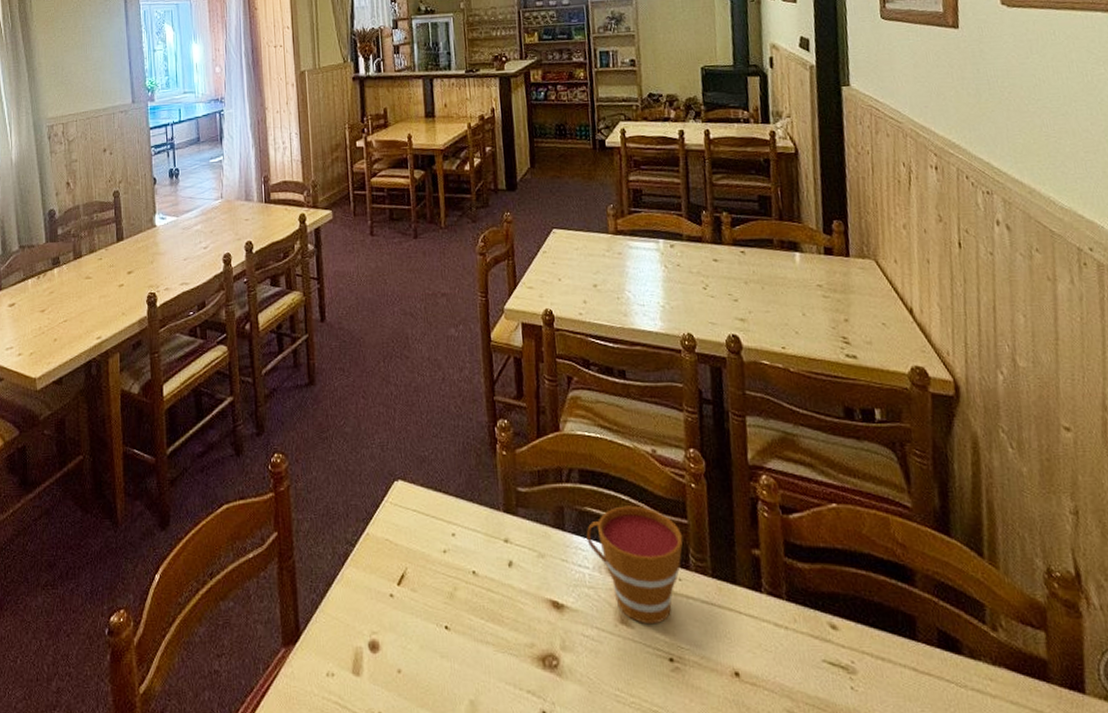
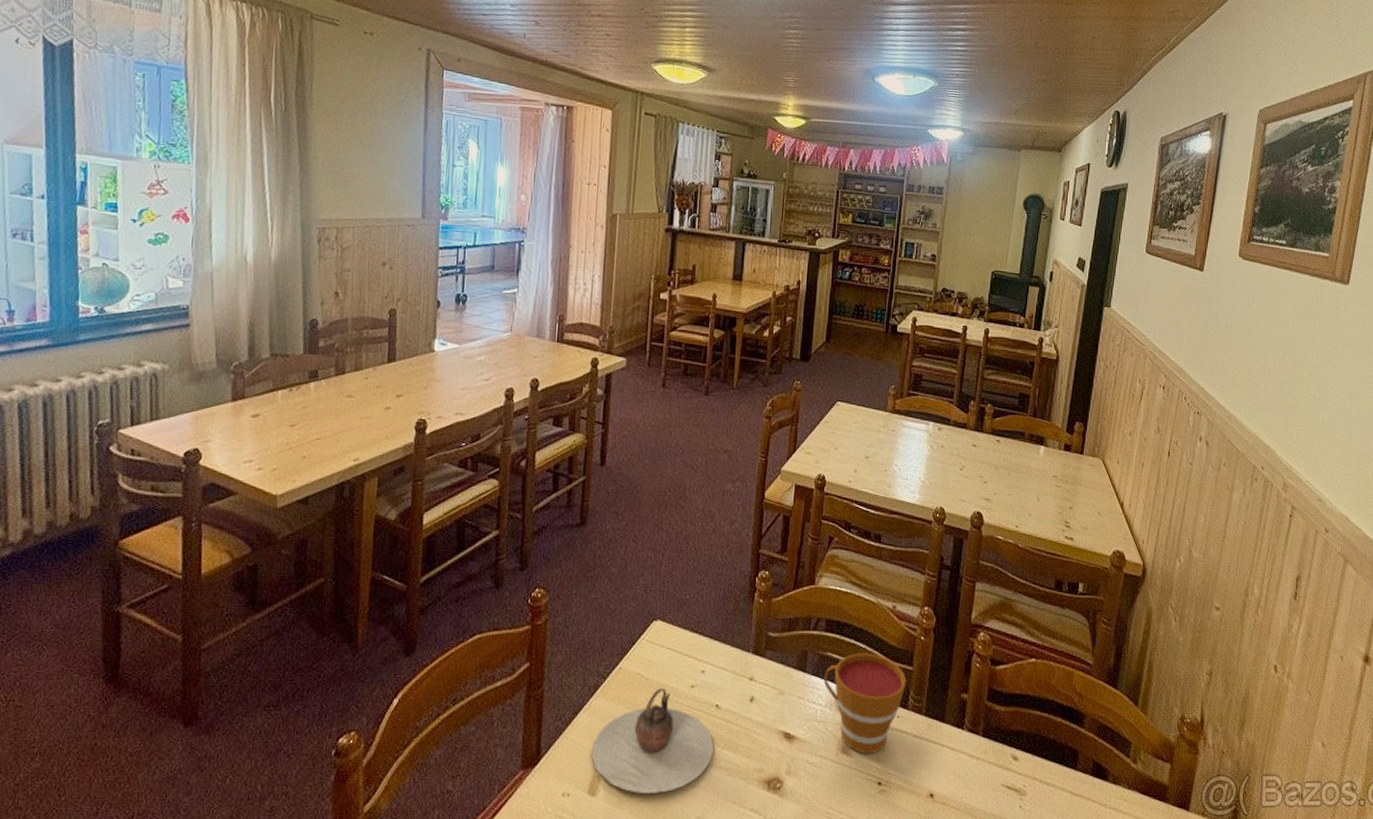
teapot: none [350,555,477,673] -> present [591,688,714,793]

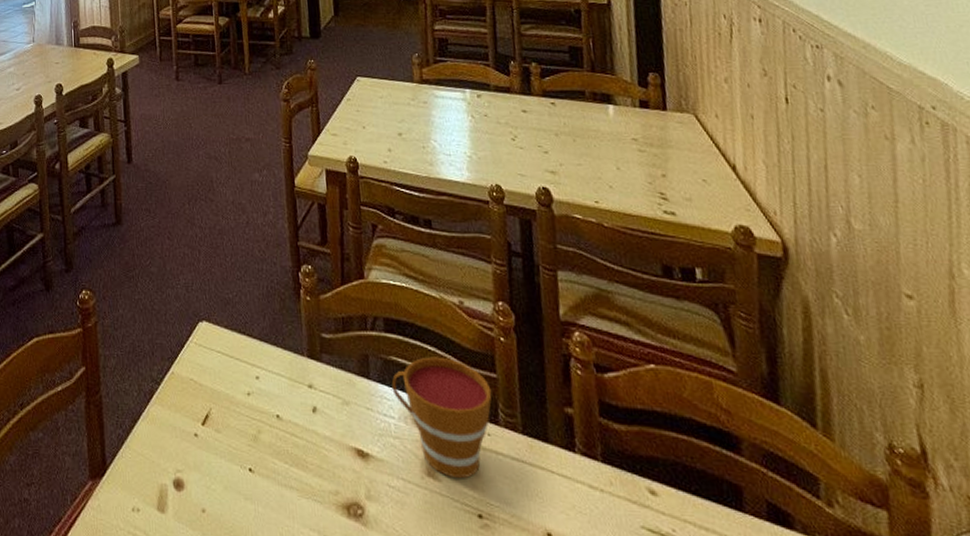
teapot: present [591,688,714,793] -> none [155,395,281,514]

